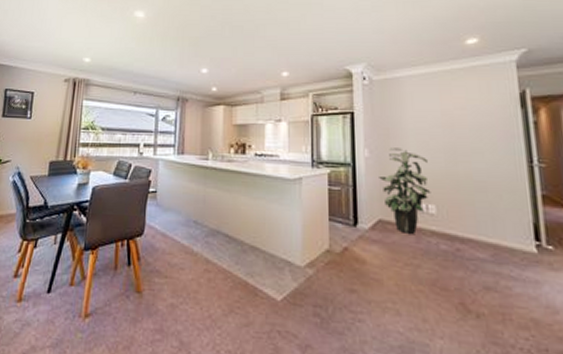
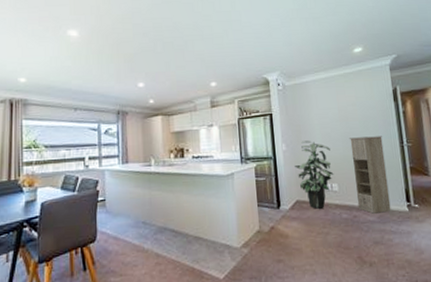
storage cabinet: none [455,149,511,251] -> present [350,136,391,214]

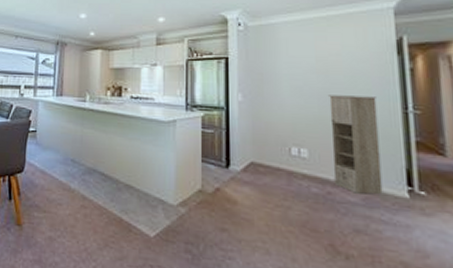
indoor plant: present [295,140,334,209] -> none [252,92,304,177]

